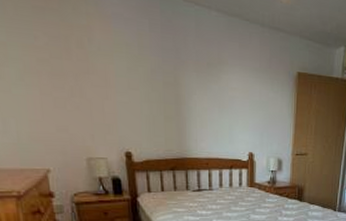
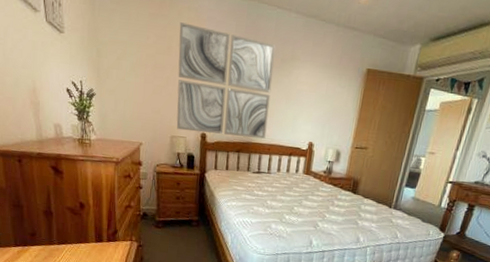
wall art: none [76,19,202,153] -> present [176,22,276,139]

